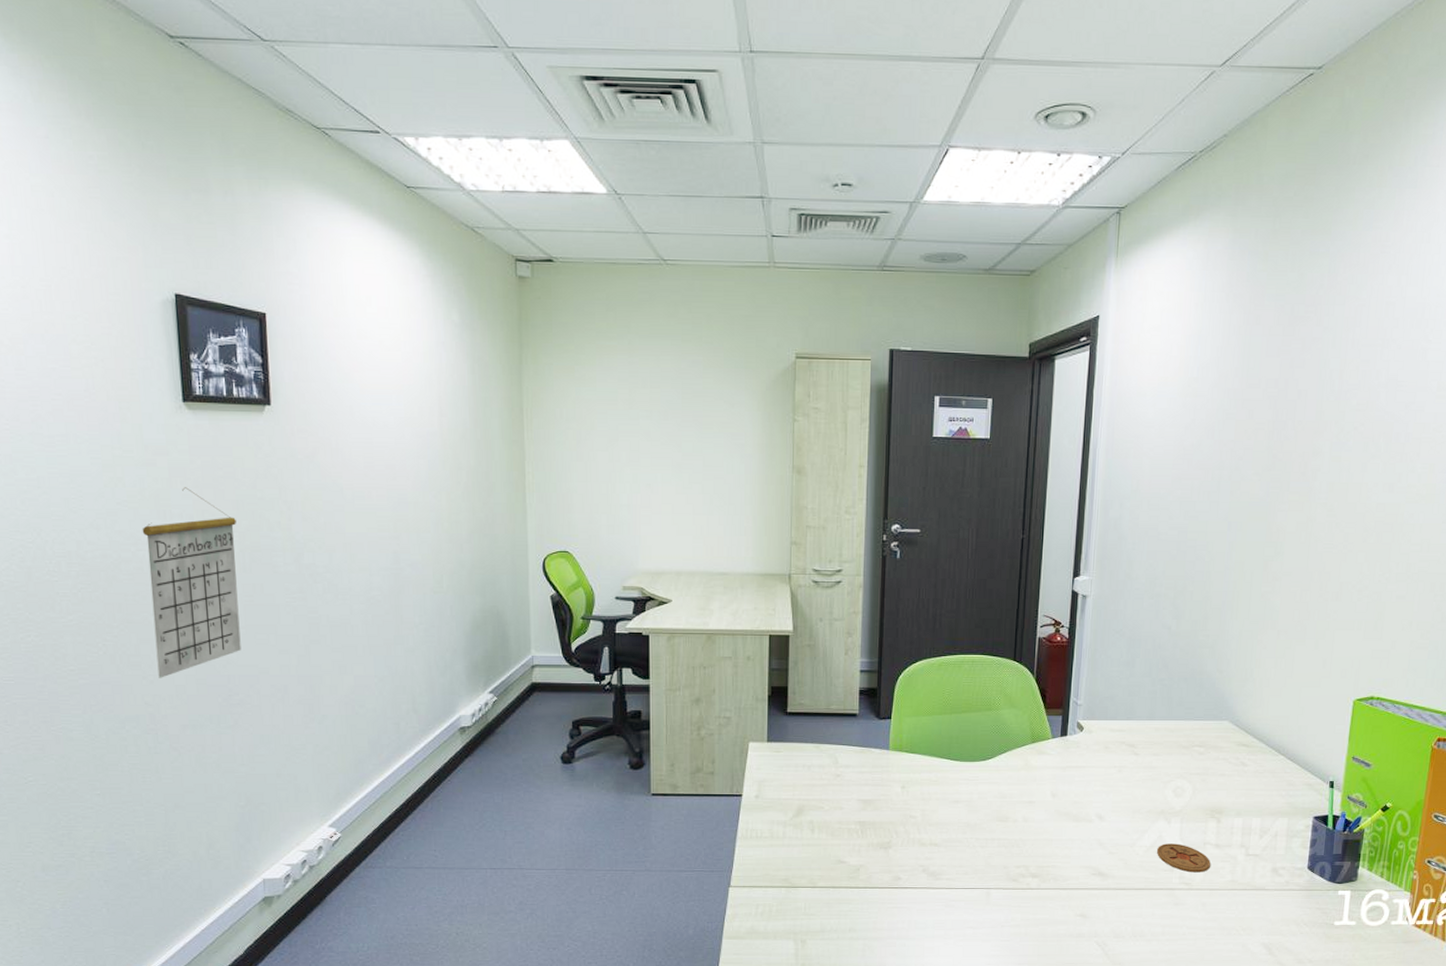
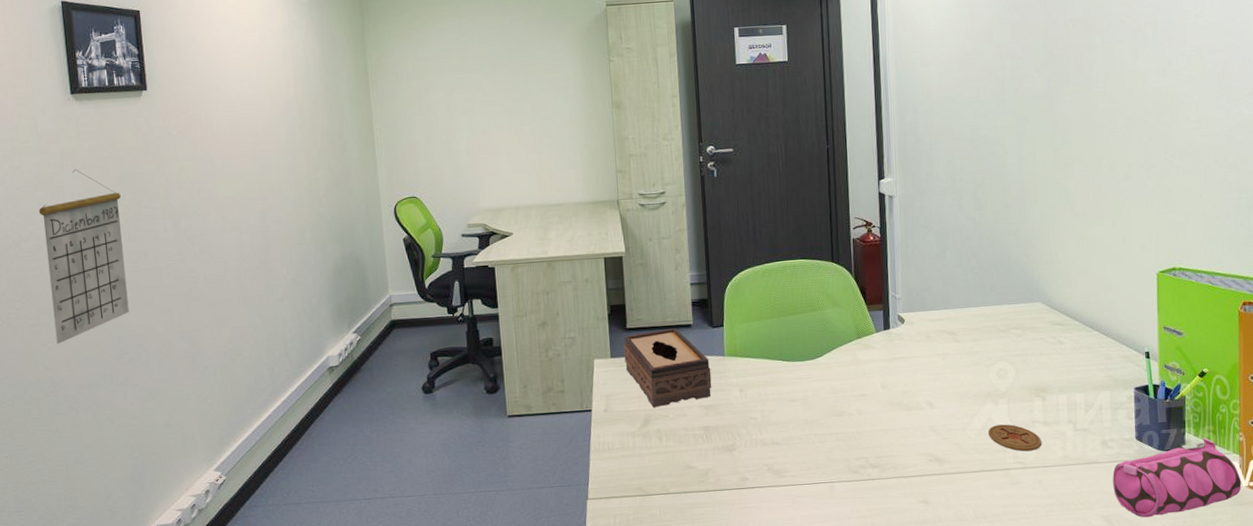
tissue box: none [782,717,873,797] -> present [624,328,712,408]
pencil case: none [1277,873,1409,948] -> present [1112,437,1242,518]

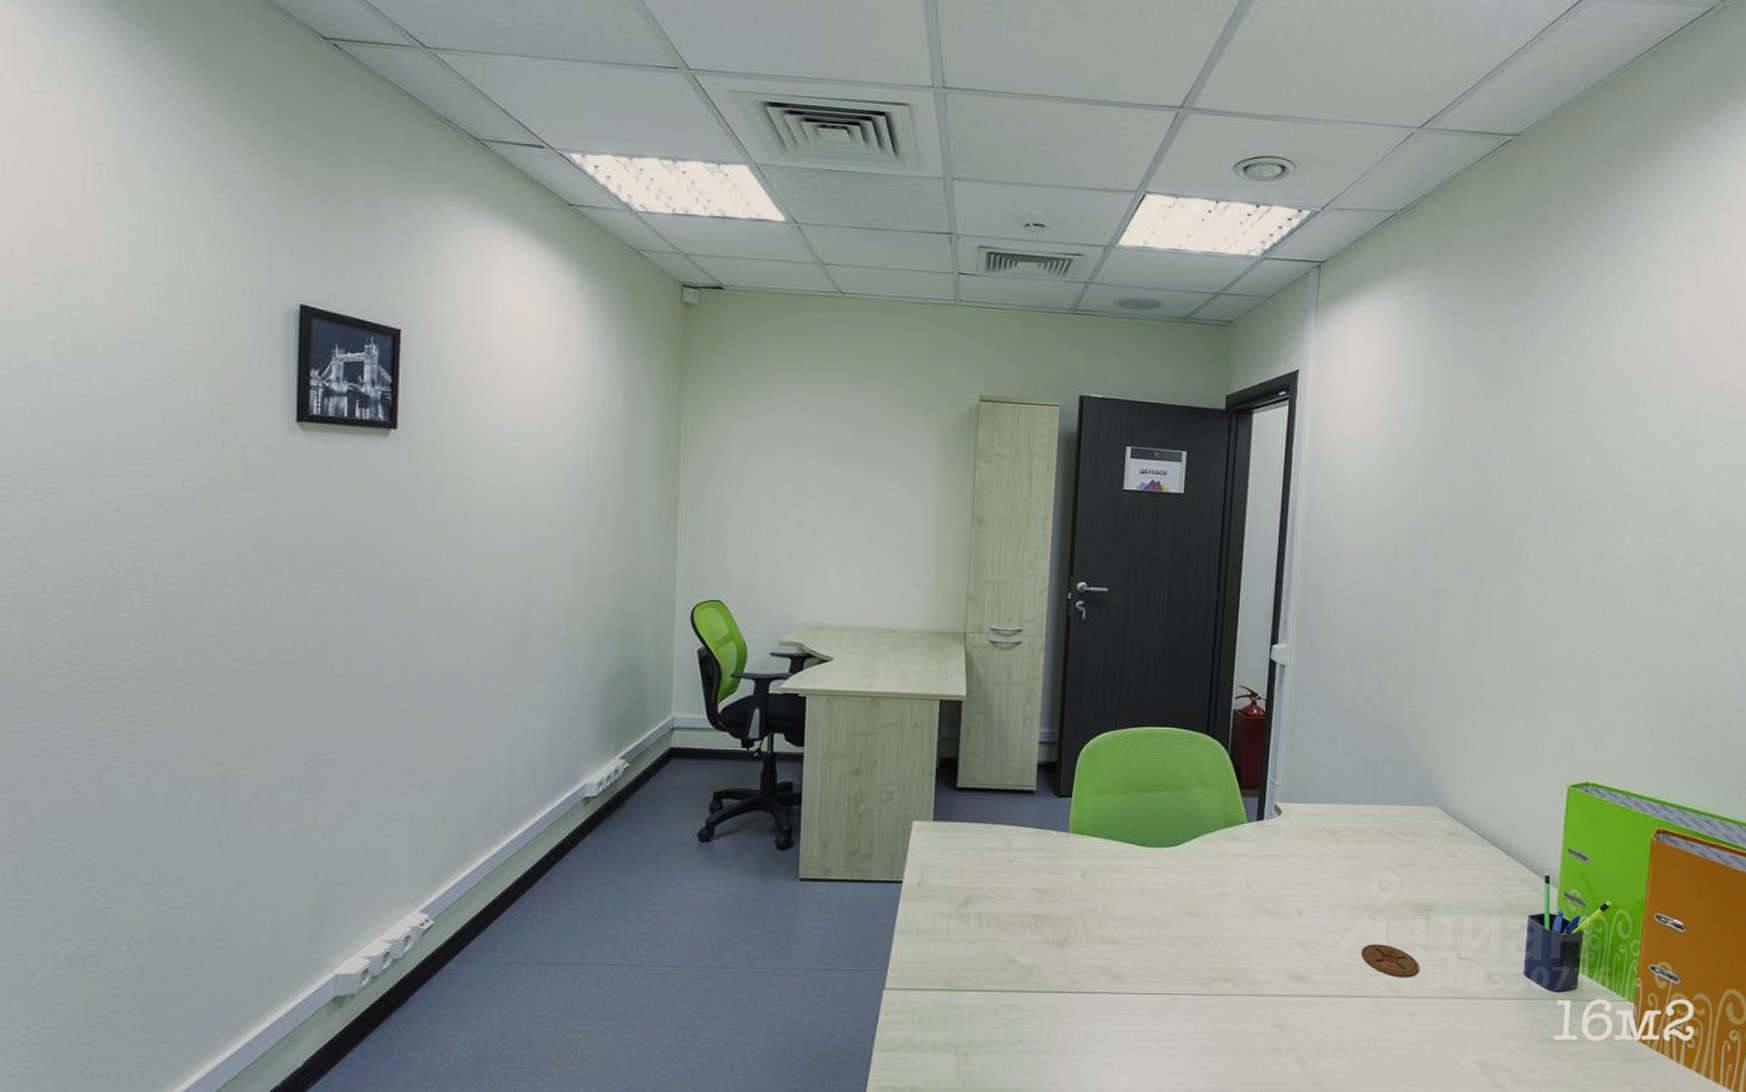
calendar: present [38,169,129,344] -> none [233,516,345,733]
tissue box: present [624,328,712,408] -> none [949,793,1051,886]
pencil case: present [1112,437,1242,518] -> none [1493,980,1633,1067]

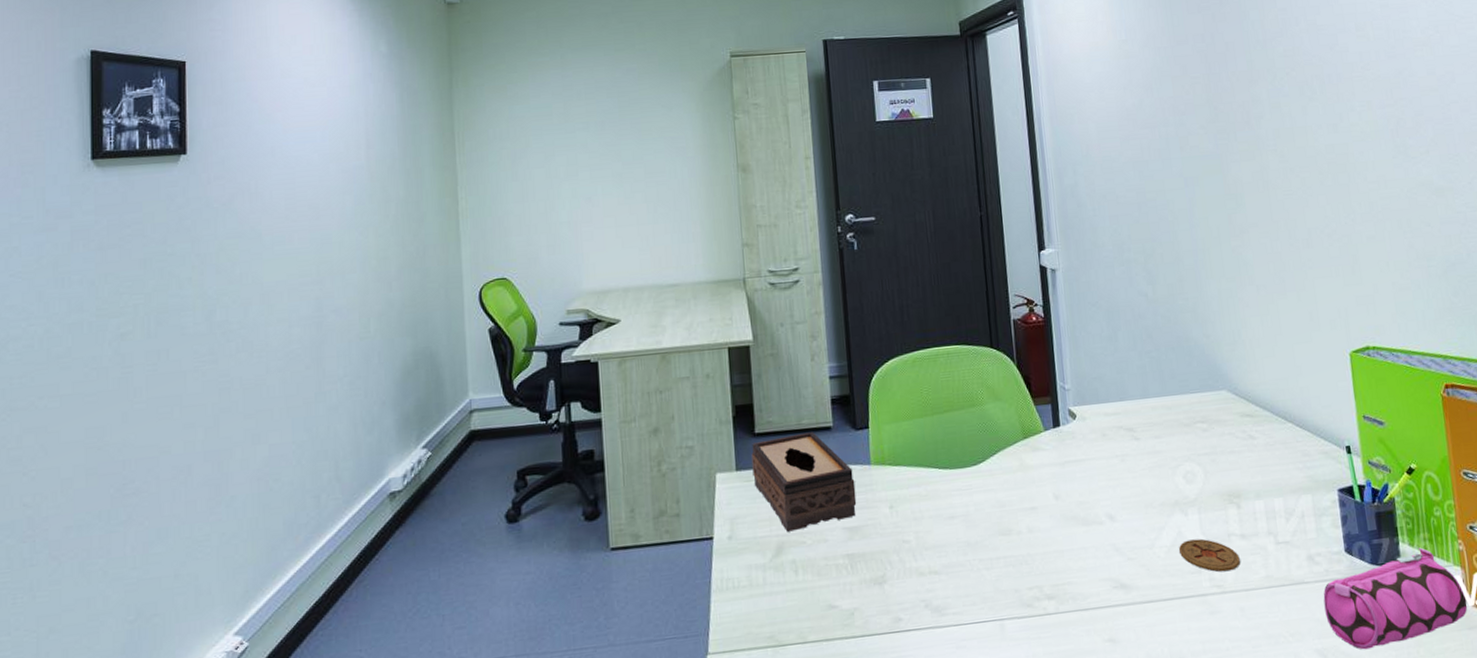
tissue box: none [949,793,1051,886] -> present [751,432,857,532]
pencil case: none [1493,980,1633,1067] -> present [1323,547,1468,650]

